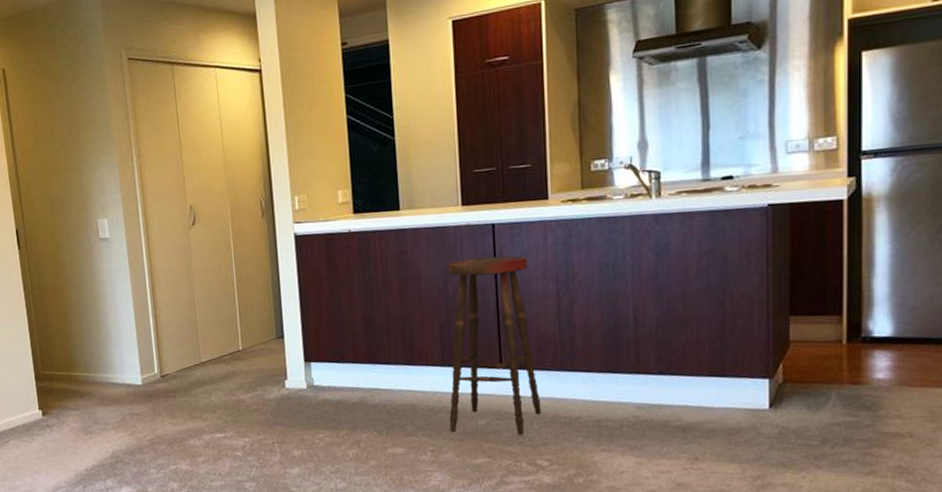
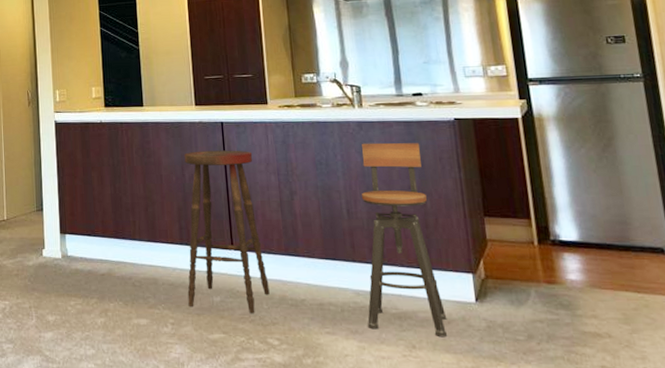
bar stool: none [648,235,735,448] -> present [361,142,447,338]

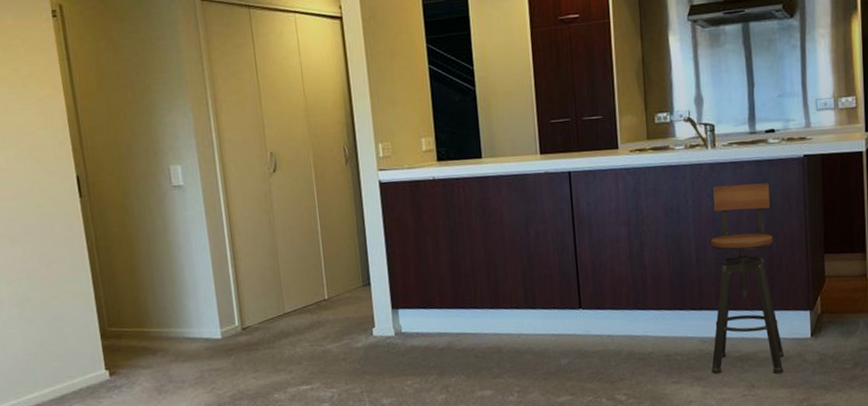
bar stool: present [184,150,270,313] -> none [528,201,618,373]

